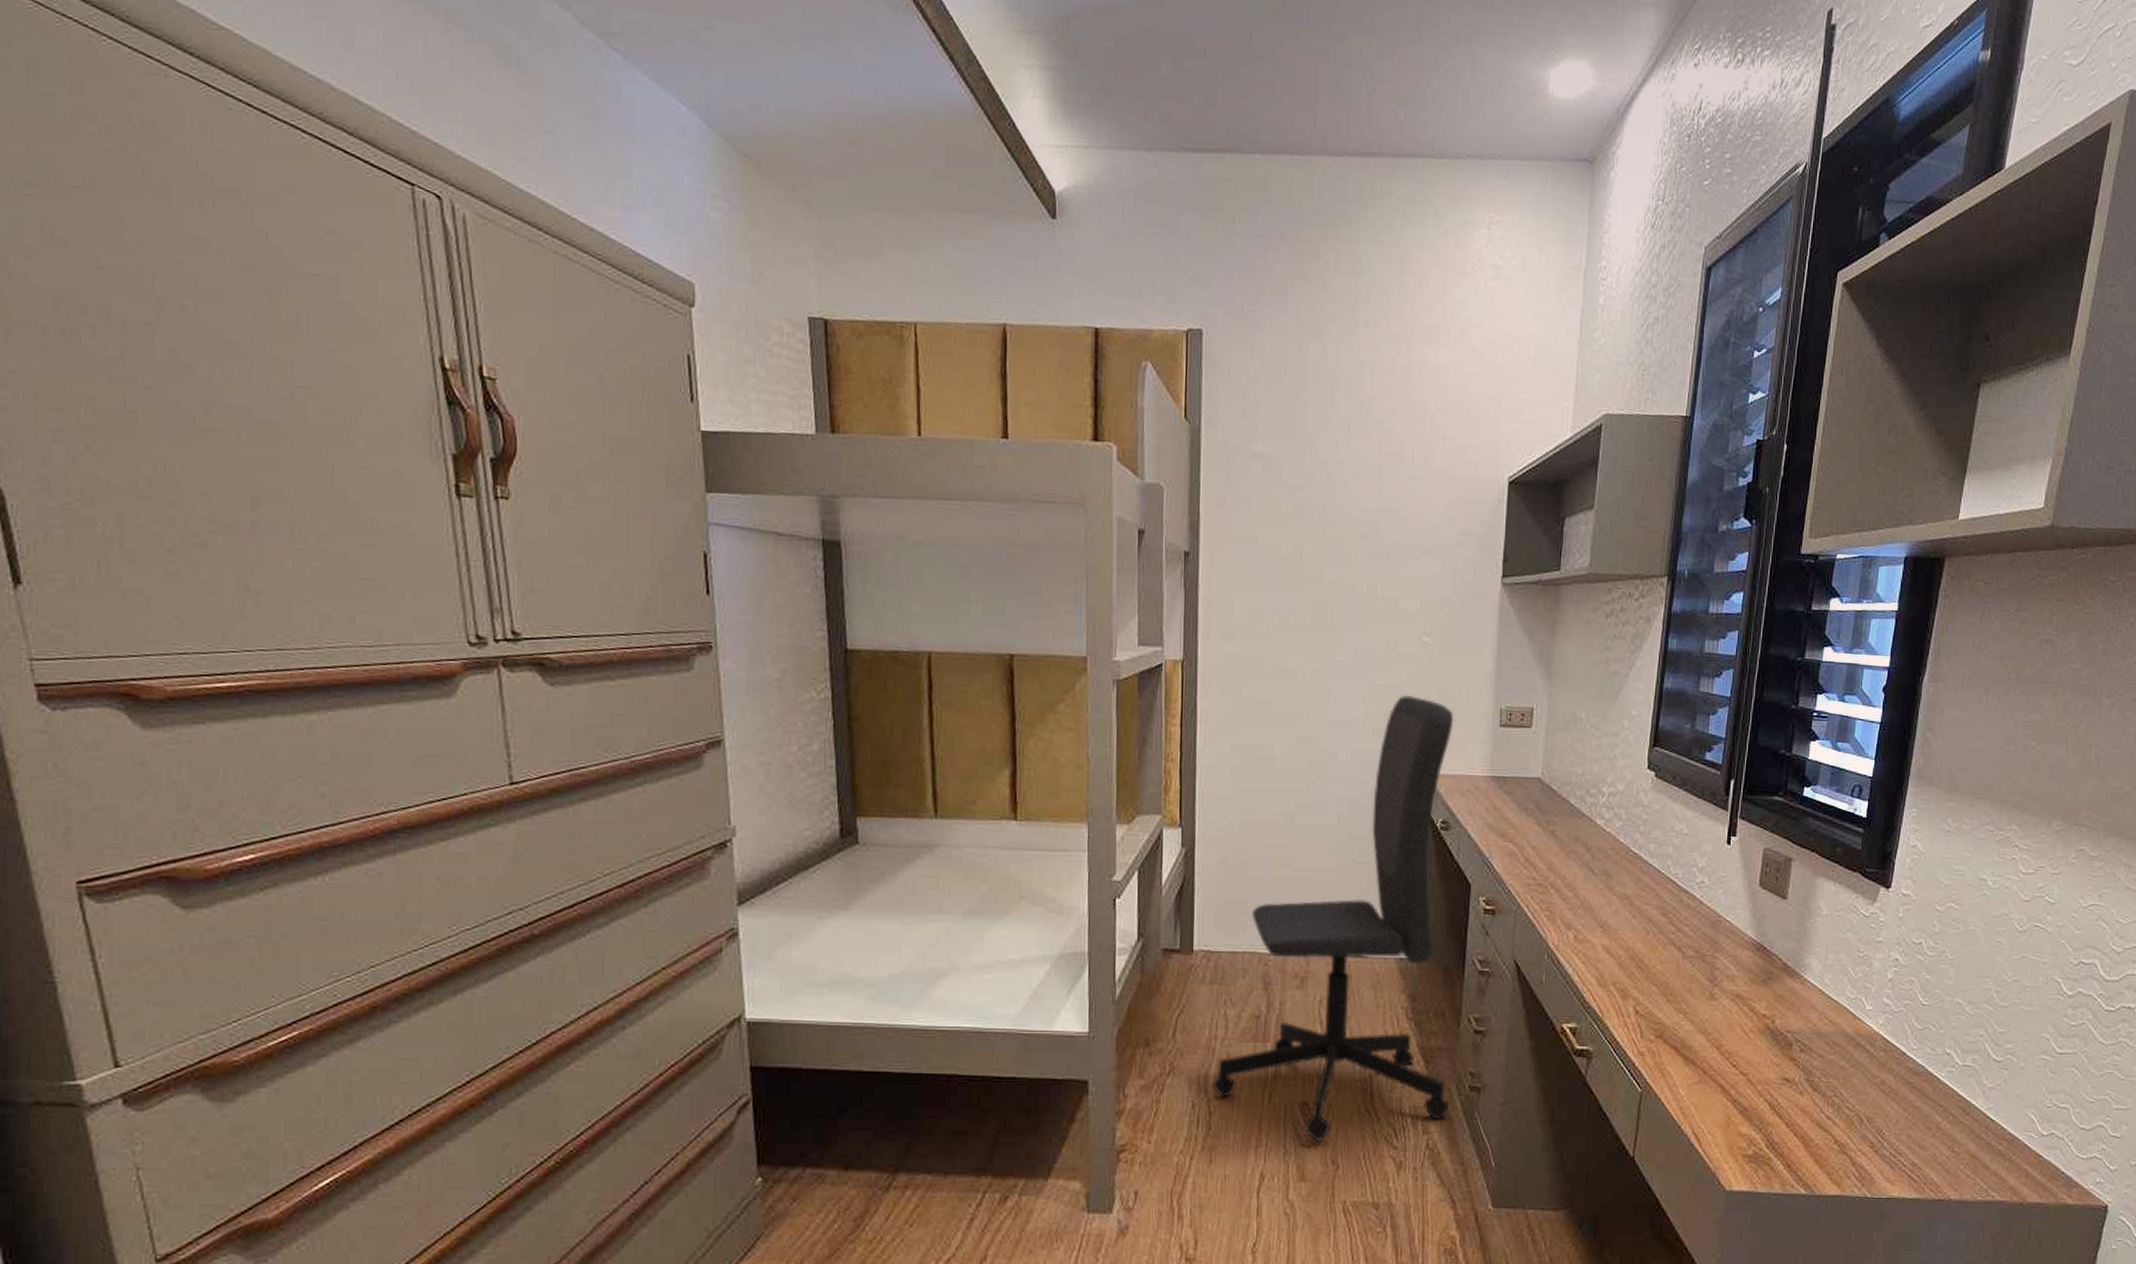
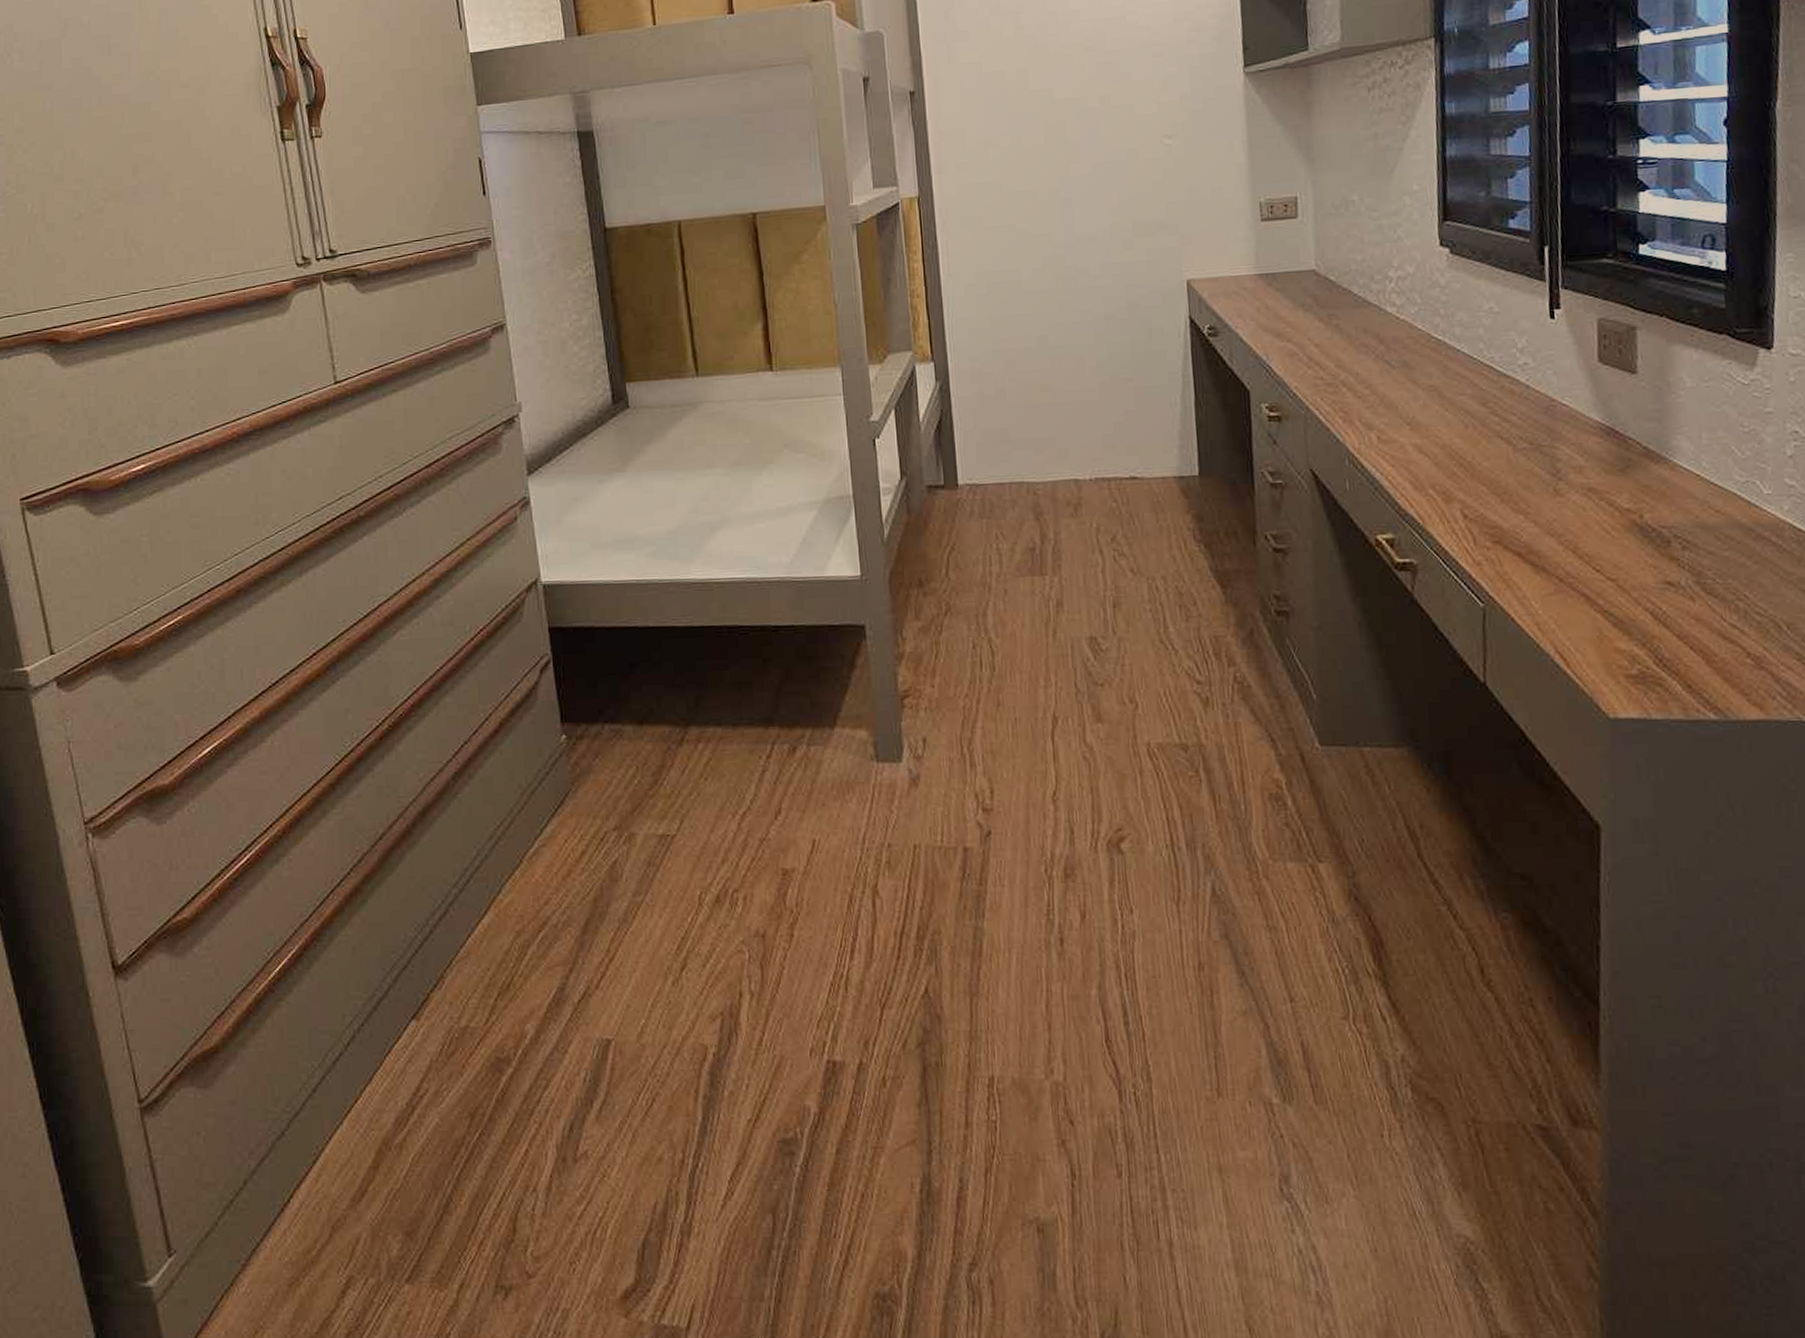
office chair: present [1211,695,1454,1141] -> none [991,201,1254,679]

